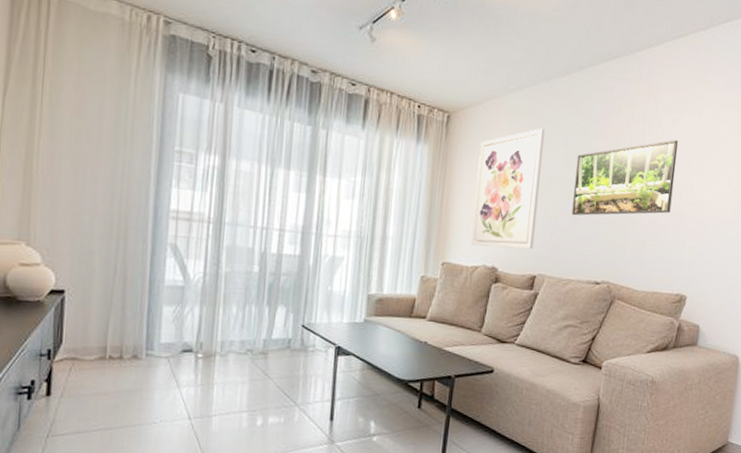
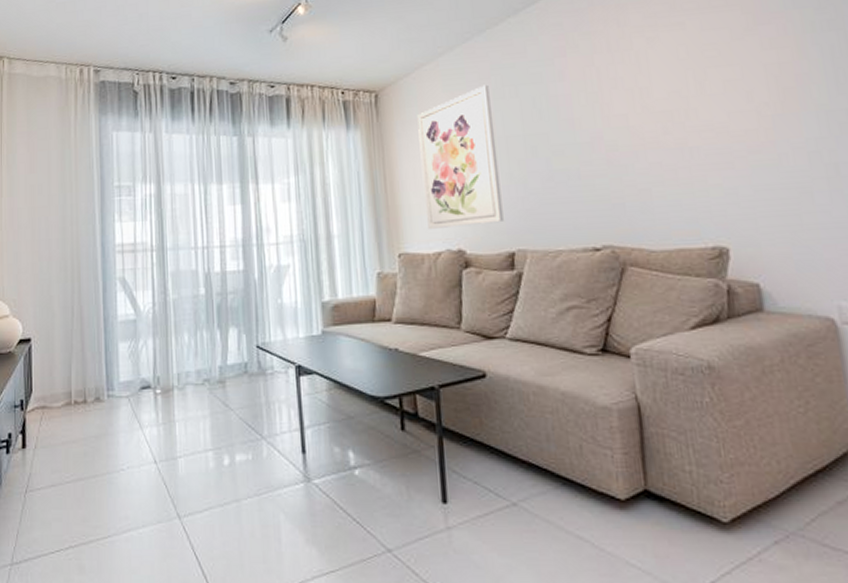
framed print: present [572,140,678,216] -> none [534,62,675,175]

